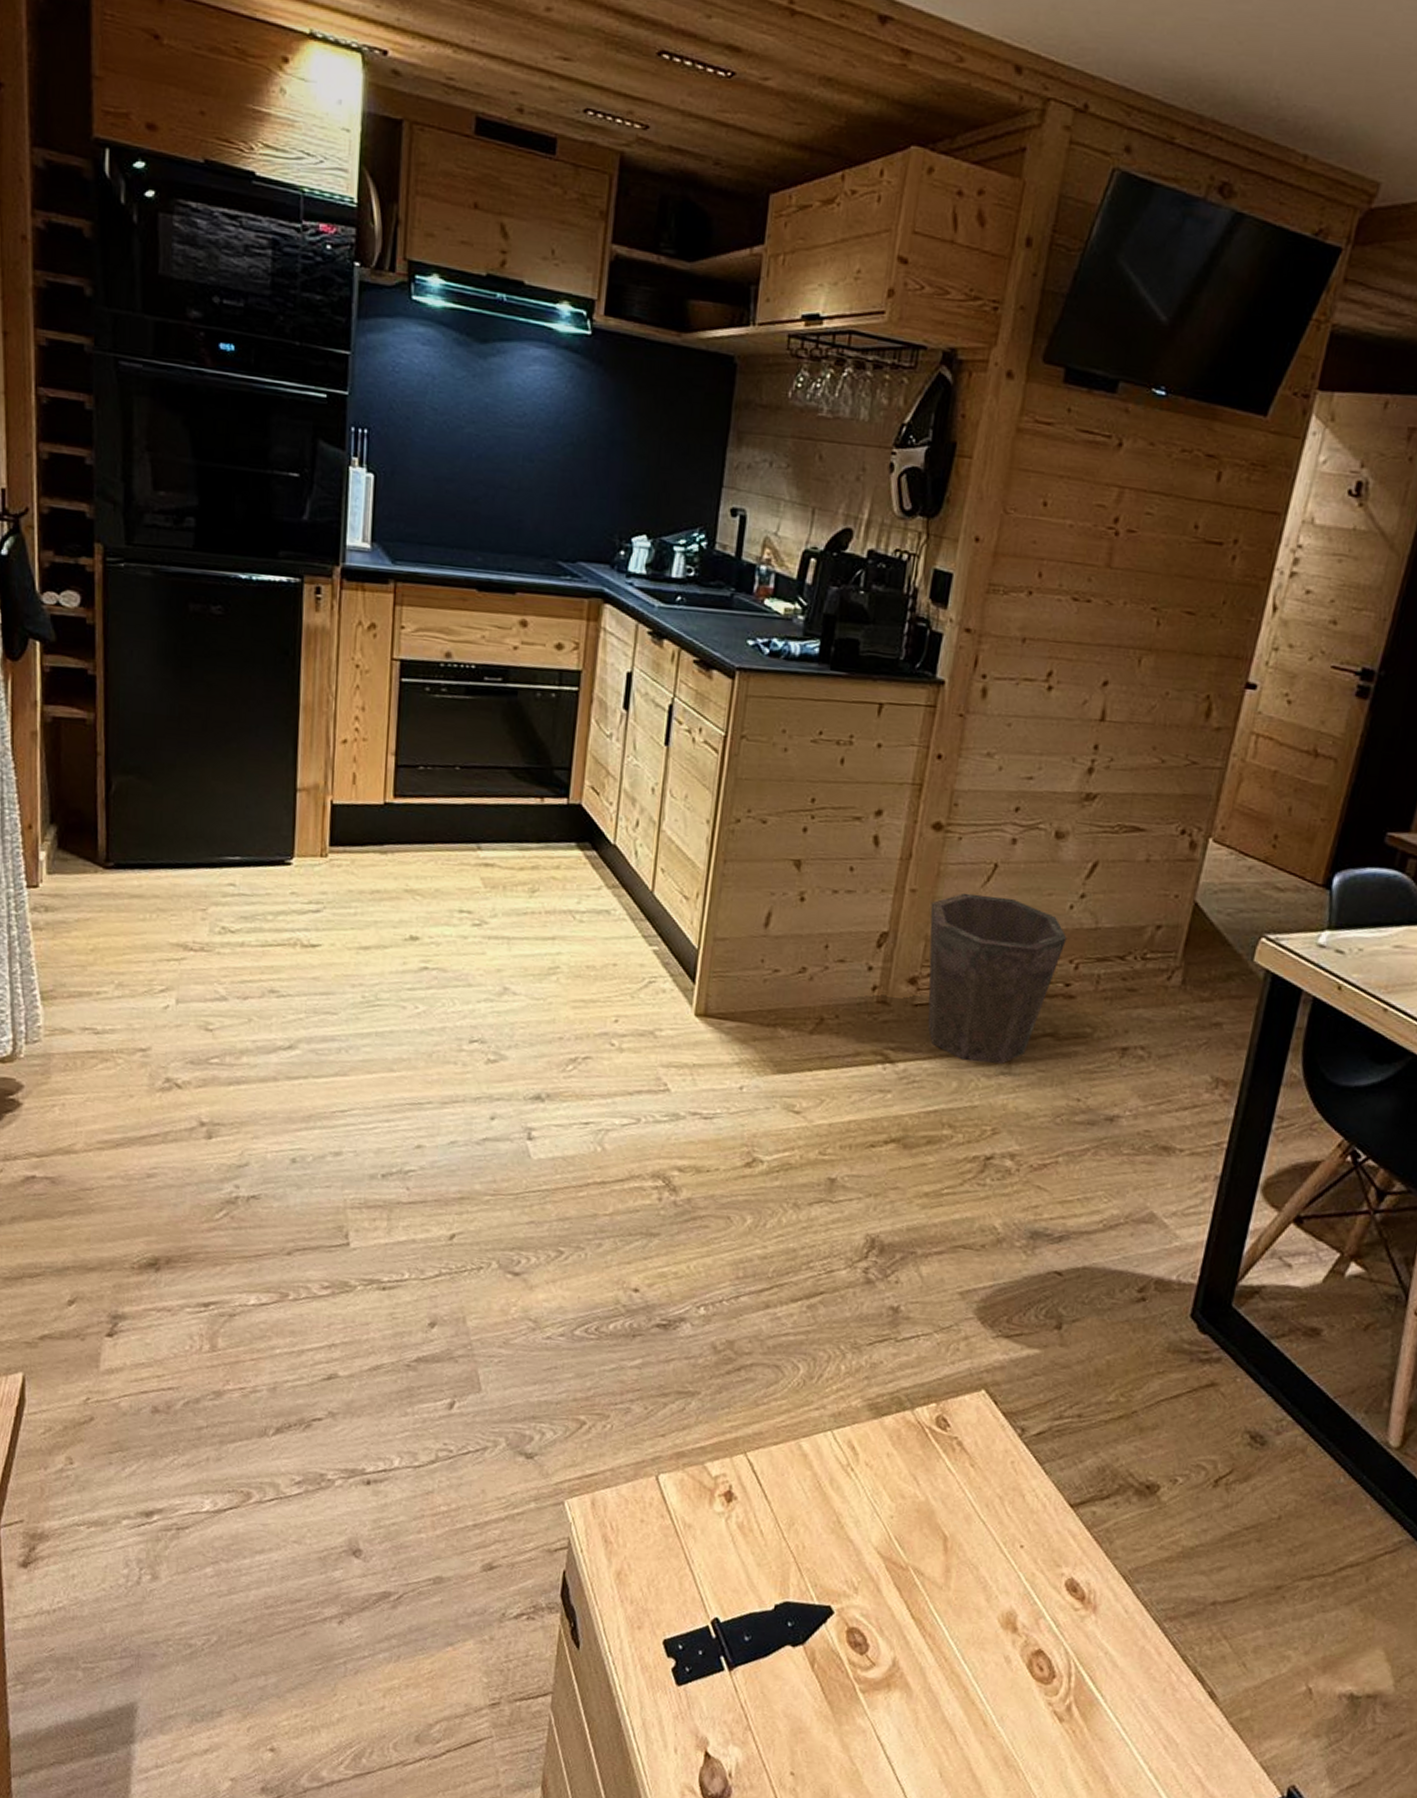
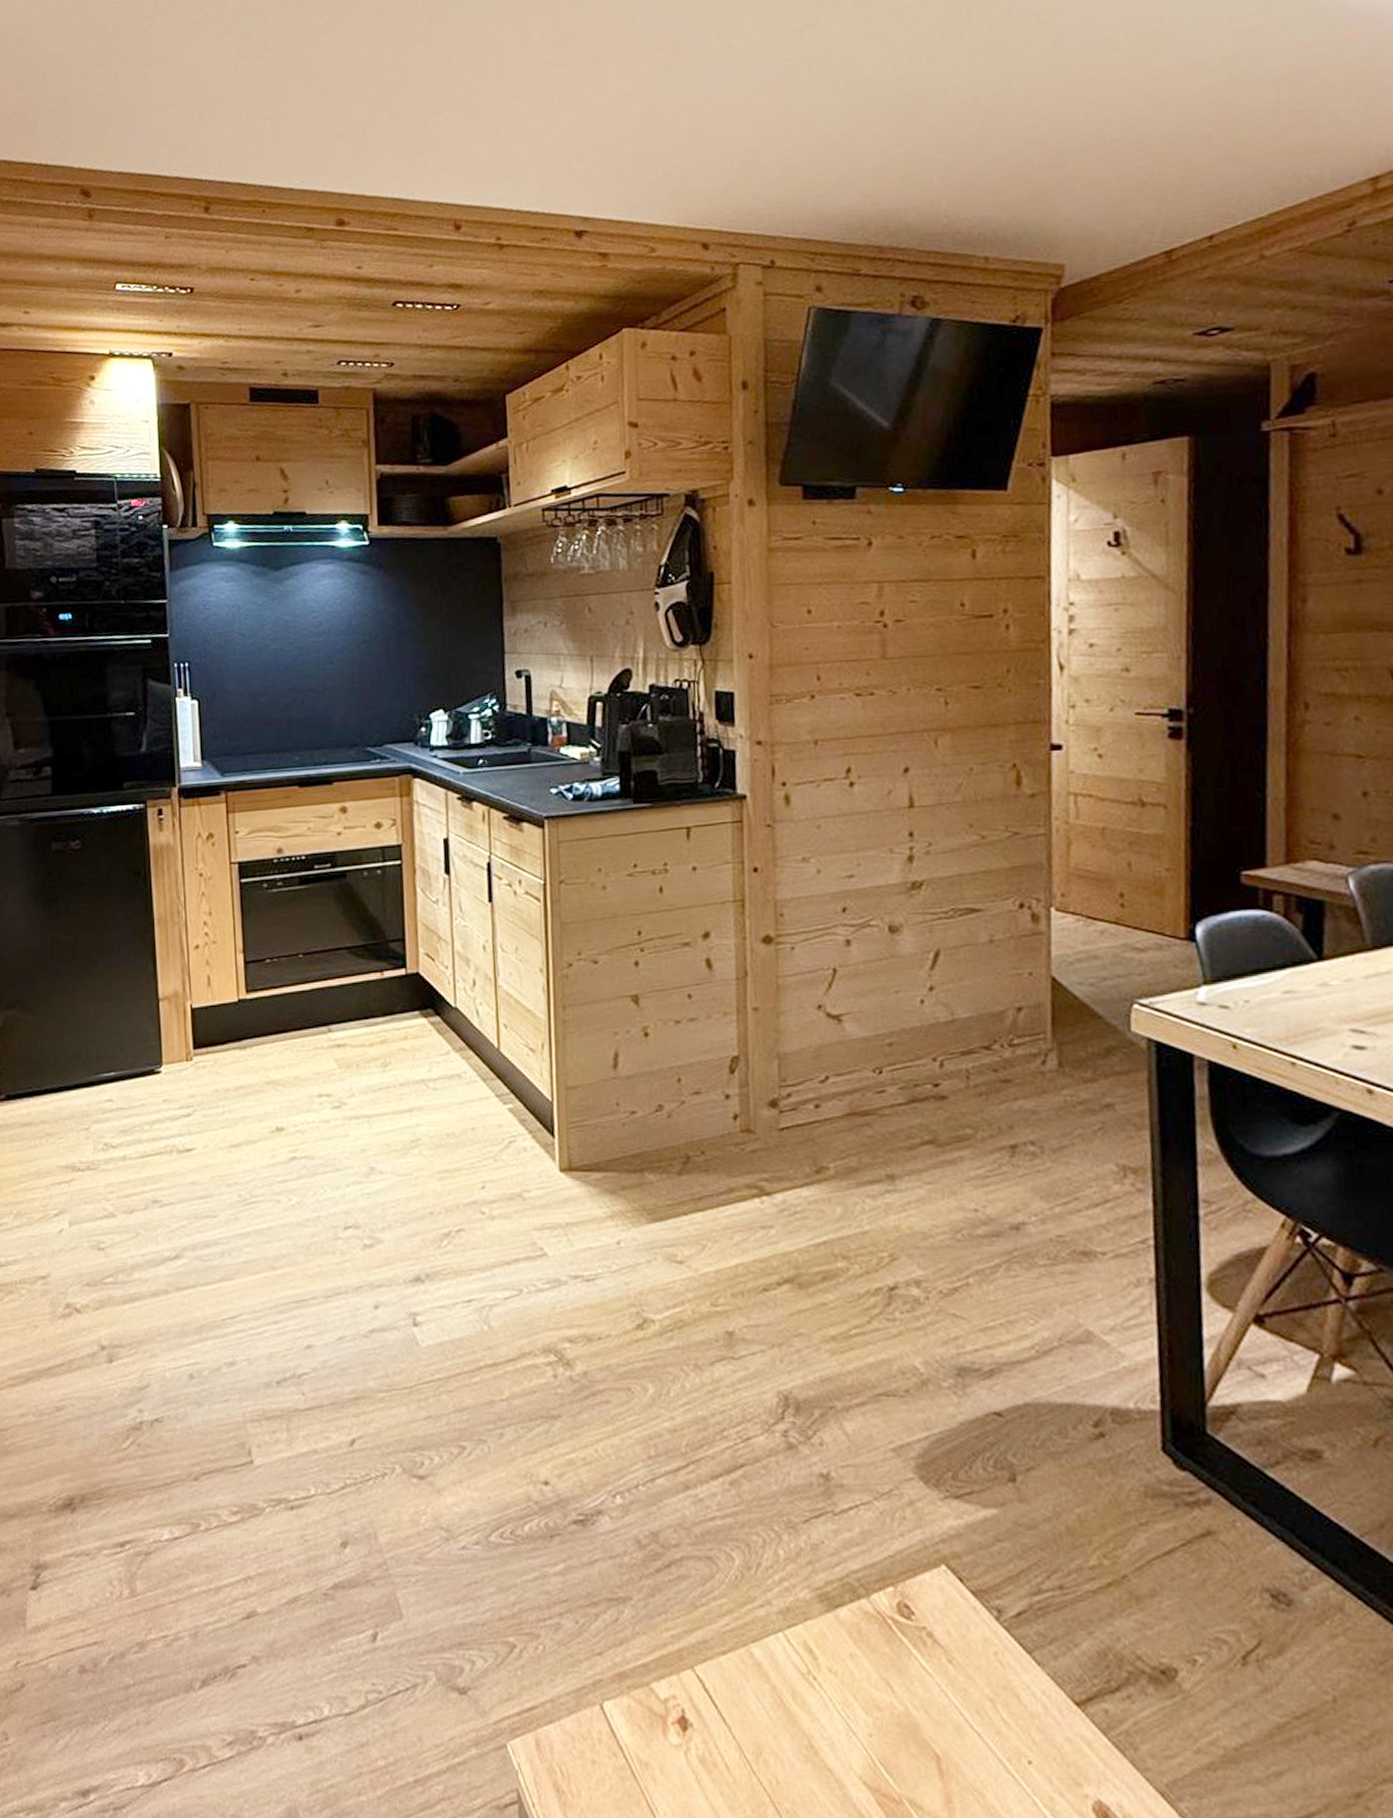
waste bin: present [927,892,1067,1064] -> none [776,1002,925,1183]

